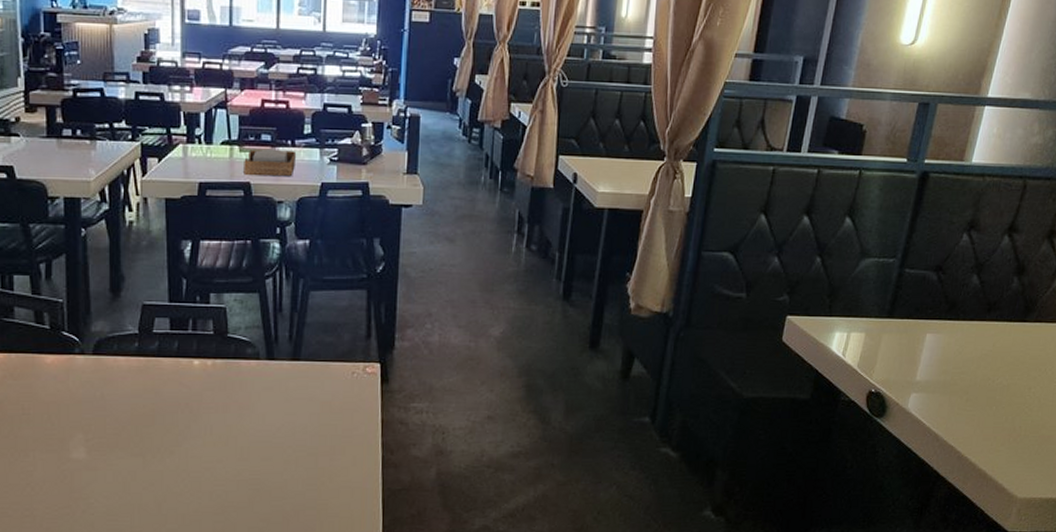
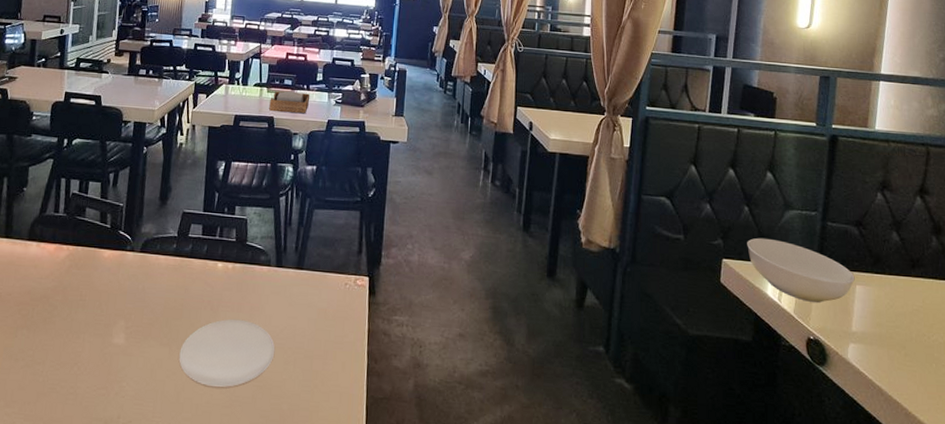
plate: none [156,420,272,497] -> present [179,319,276,389]
bowl: none [815,290,927,354] -> present [747,237,855,303]

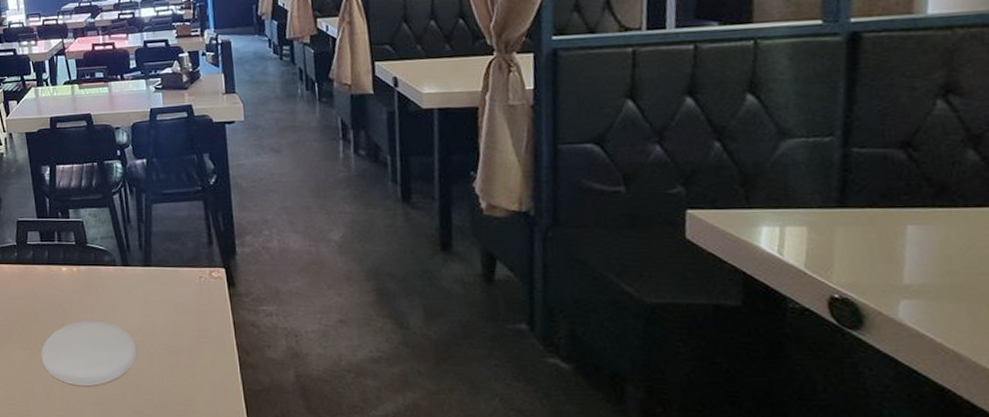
napkin holder: present [269,91,310,114] -> none [83,83,127,109]
bowl: present [747,237,855,303] -> none [722,178,904,252]

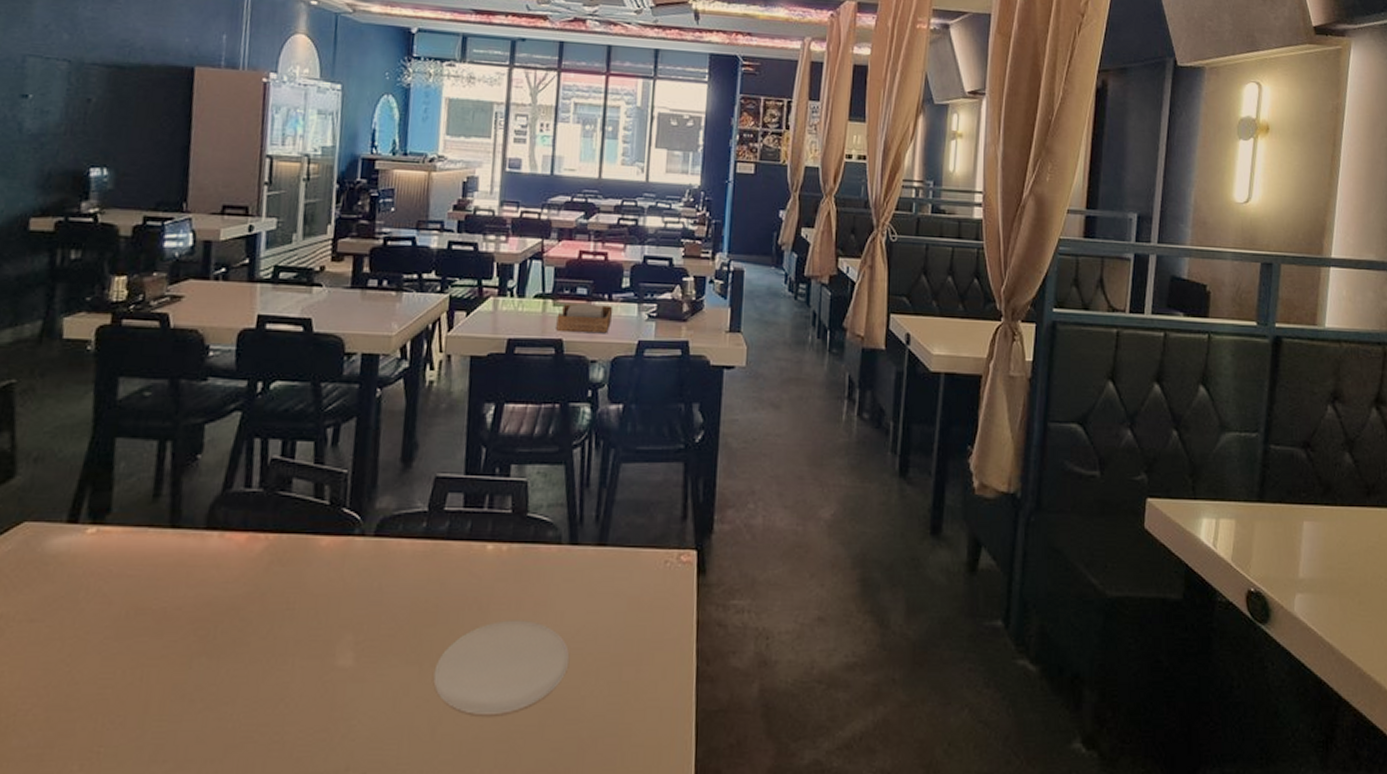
napkin holder: none [83,83,127,109] -> present [556,303,613,334]

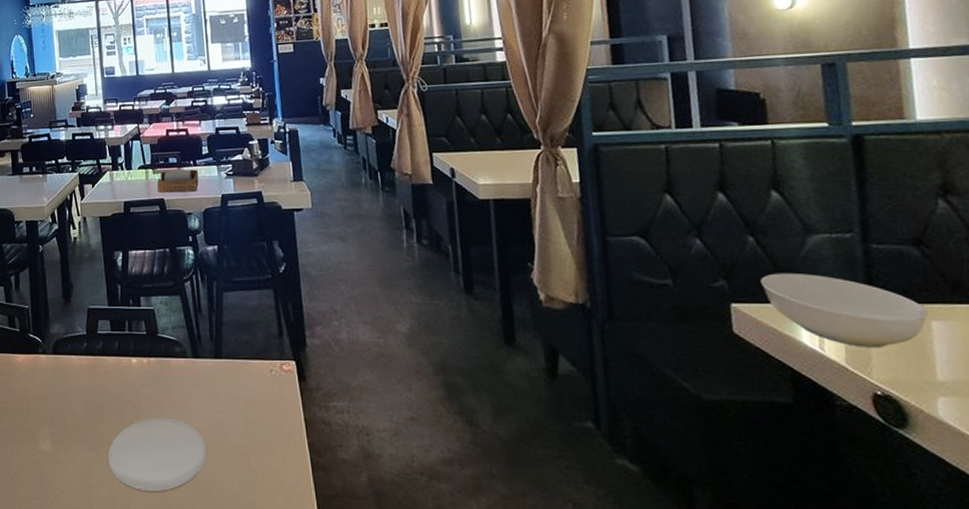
bowl: none [1176,469,1302,545] -> present [760,272,928,347]

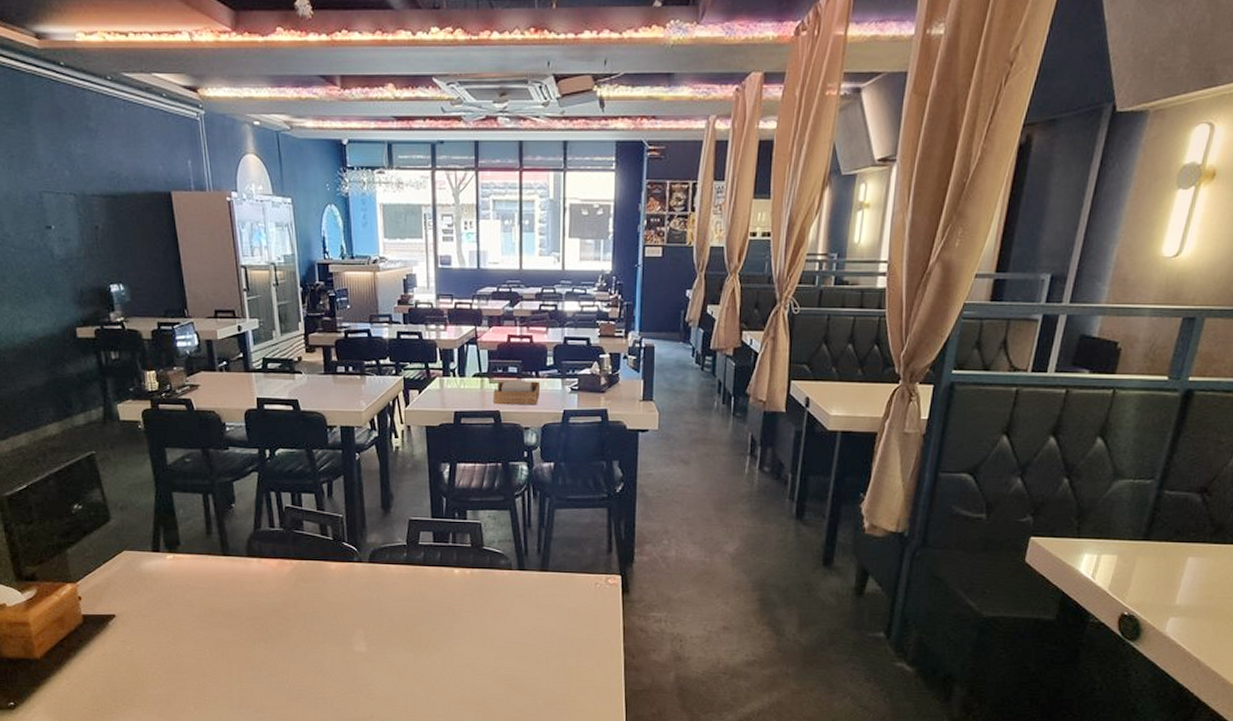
plate: present [108,417,207,494] -> none [425,623,525,689]
bowl: present [760,272,928,347] -> none [1061,512,1189,577]

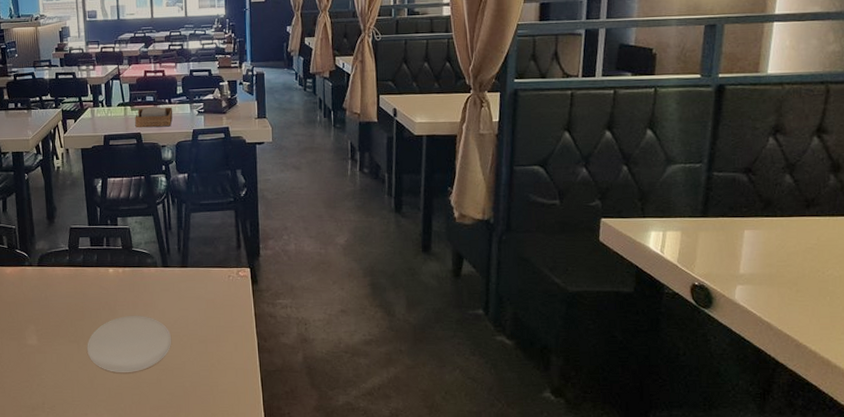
plate: none [425,623,525,689] -> present [87,315,172,374]

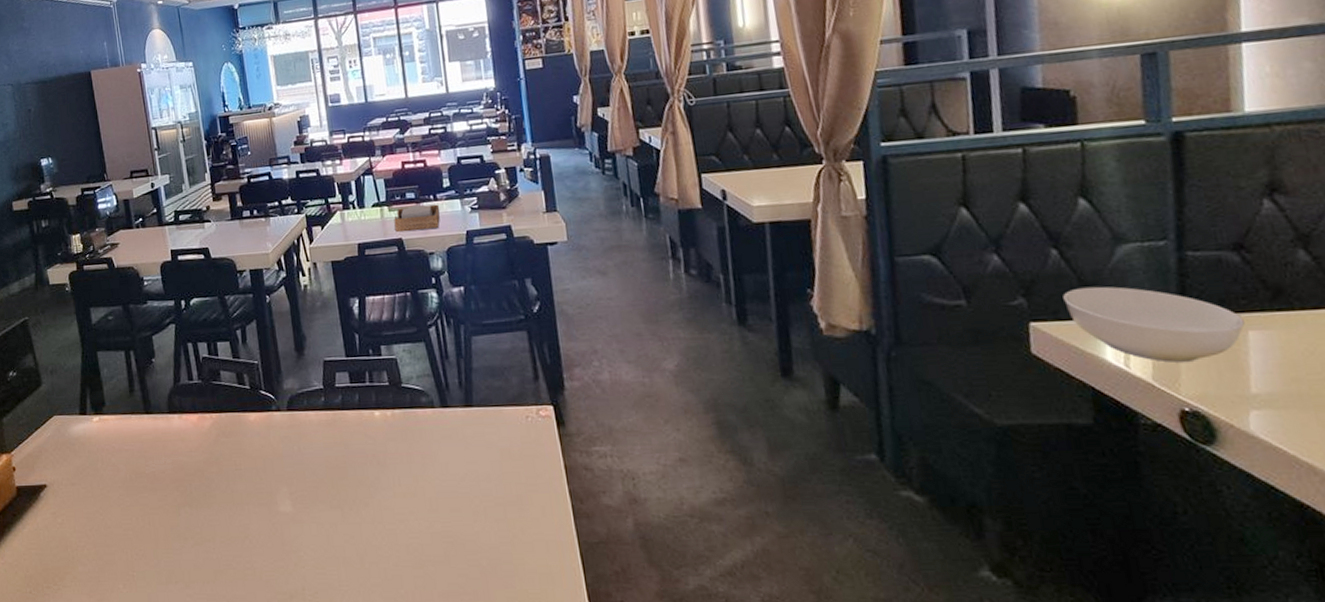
plate: present [87,315,172,374] -> none [353,471,461,550]
bowl: none [626,194,743,250] -> present [1063,286,1245,363]

